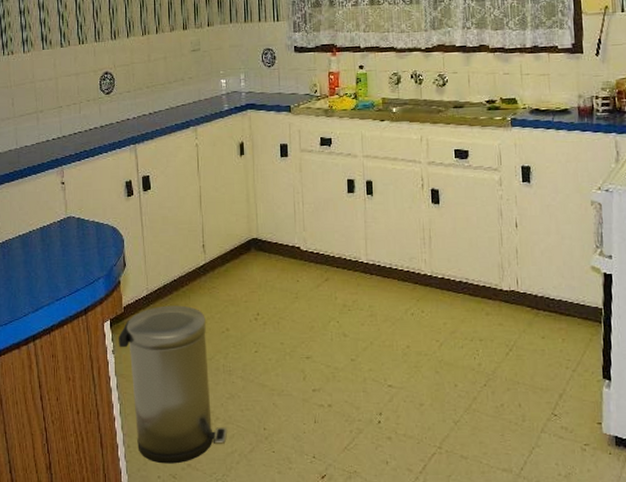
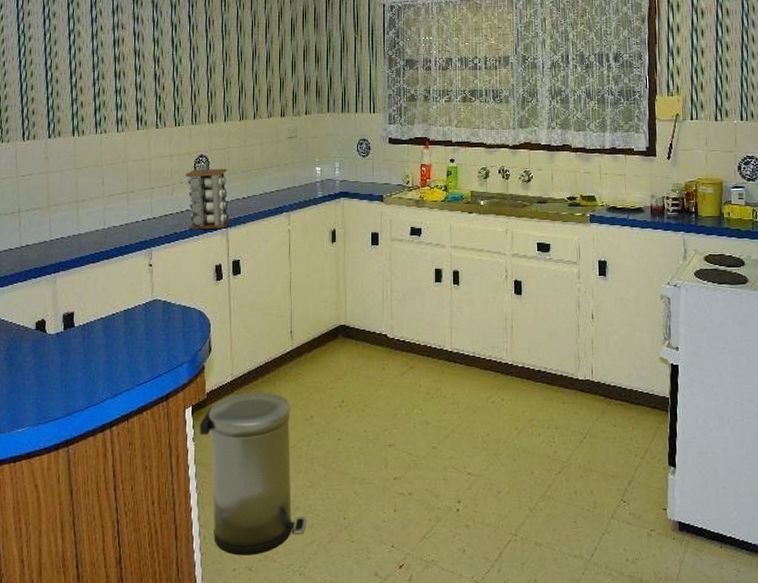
spice rack: none [92,78,139,147] -> present [185,161,231,230]

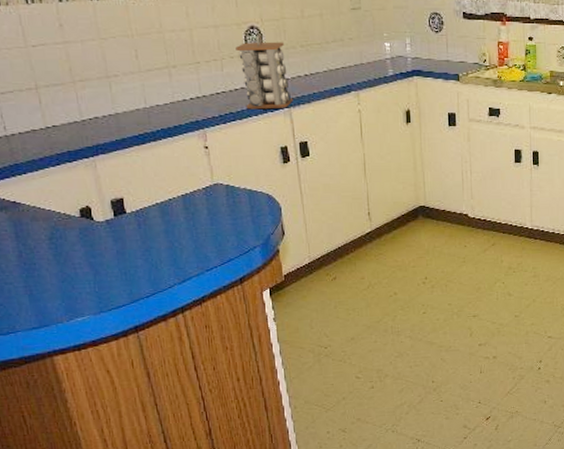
pedal bin: present [200,392,308,556] -> none [280,272,397,420]

